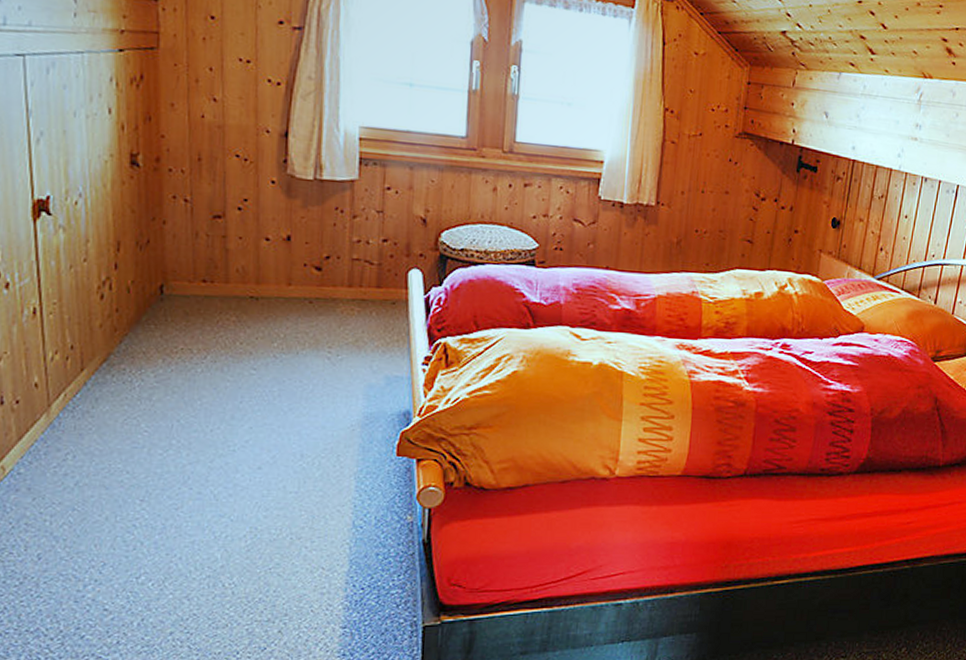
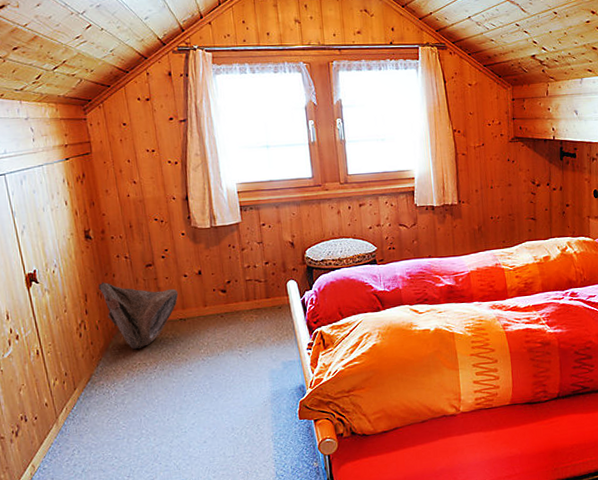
bag: none [139,228,254,329] -> present [98,281,179,350]

